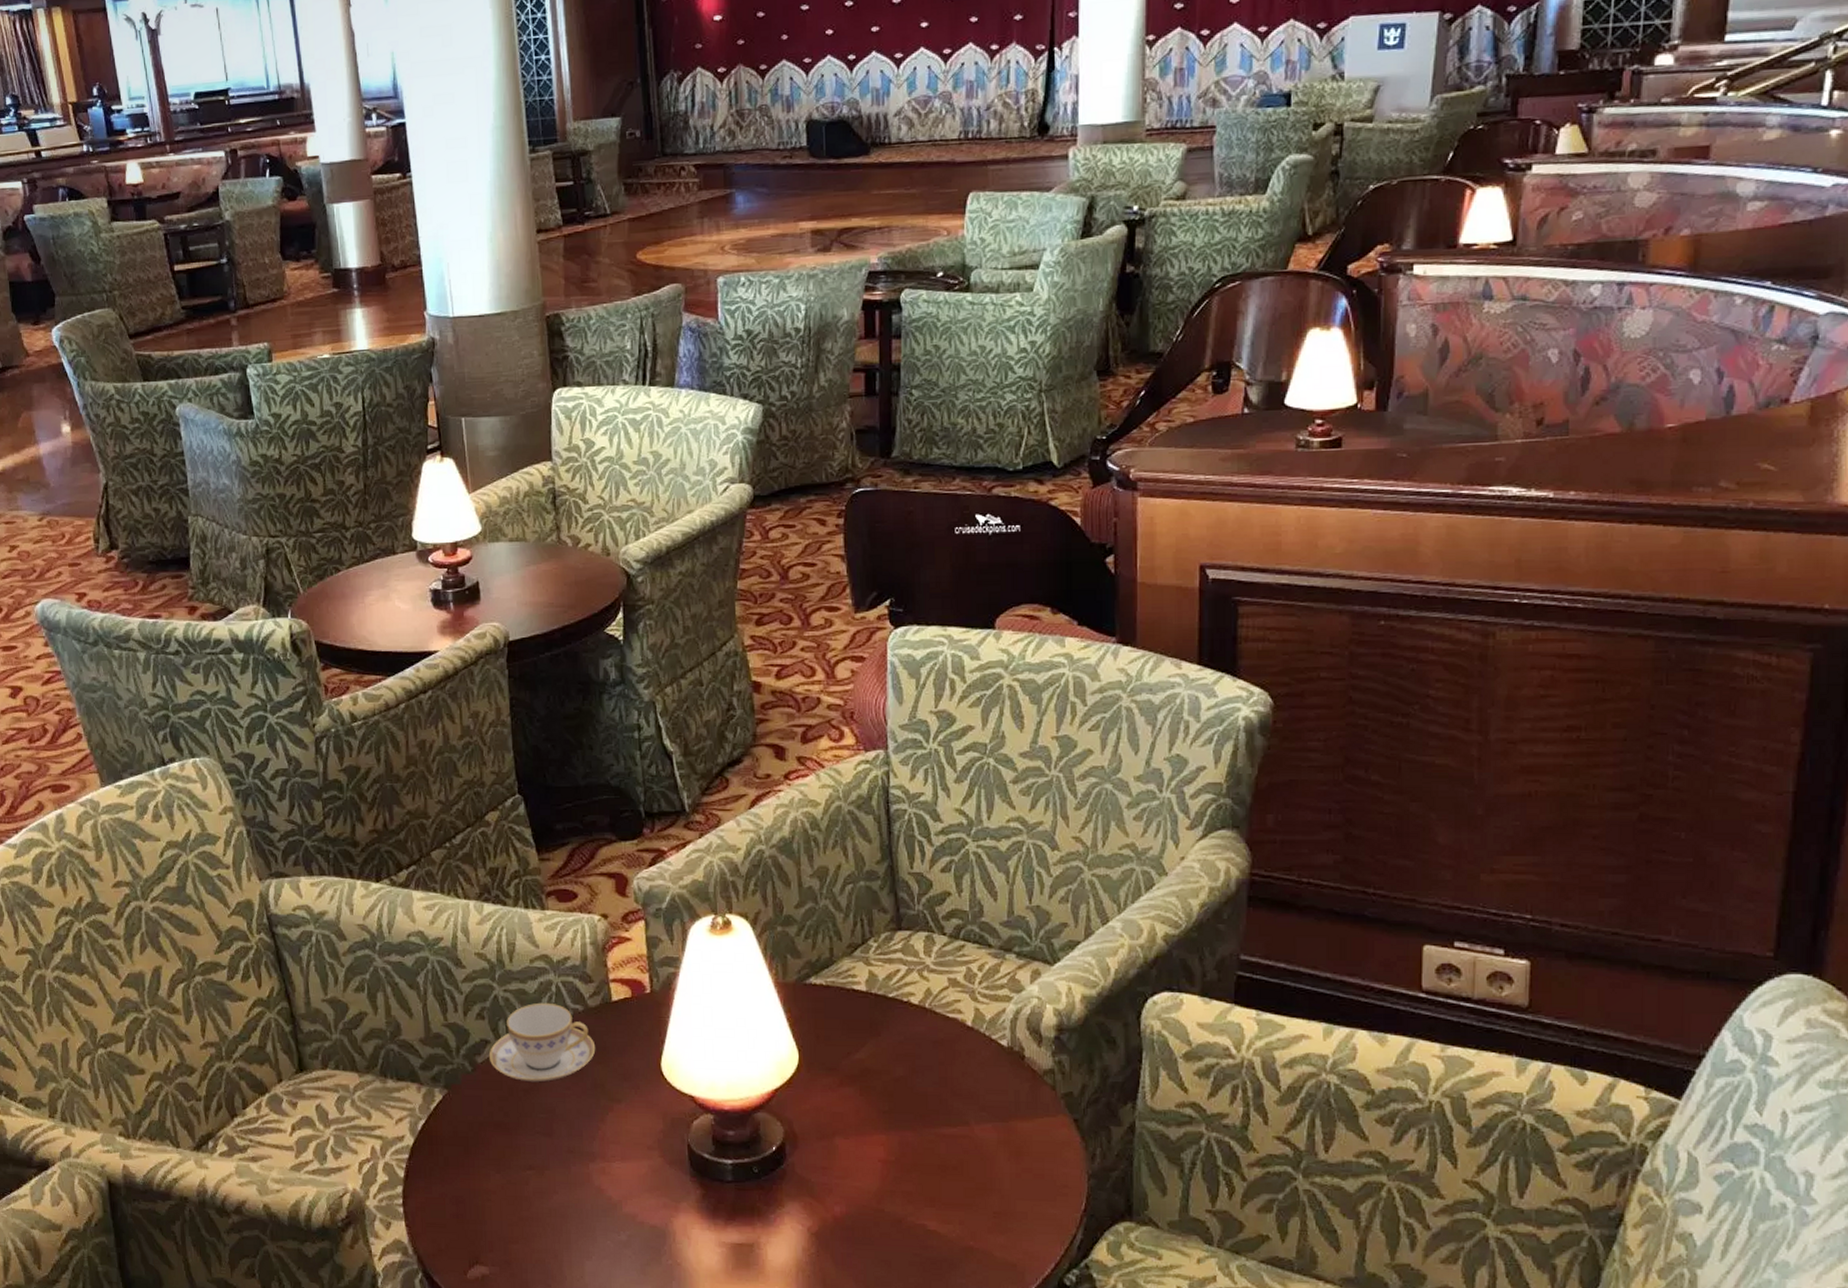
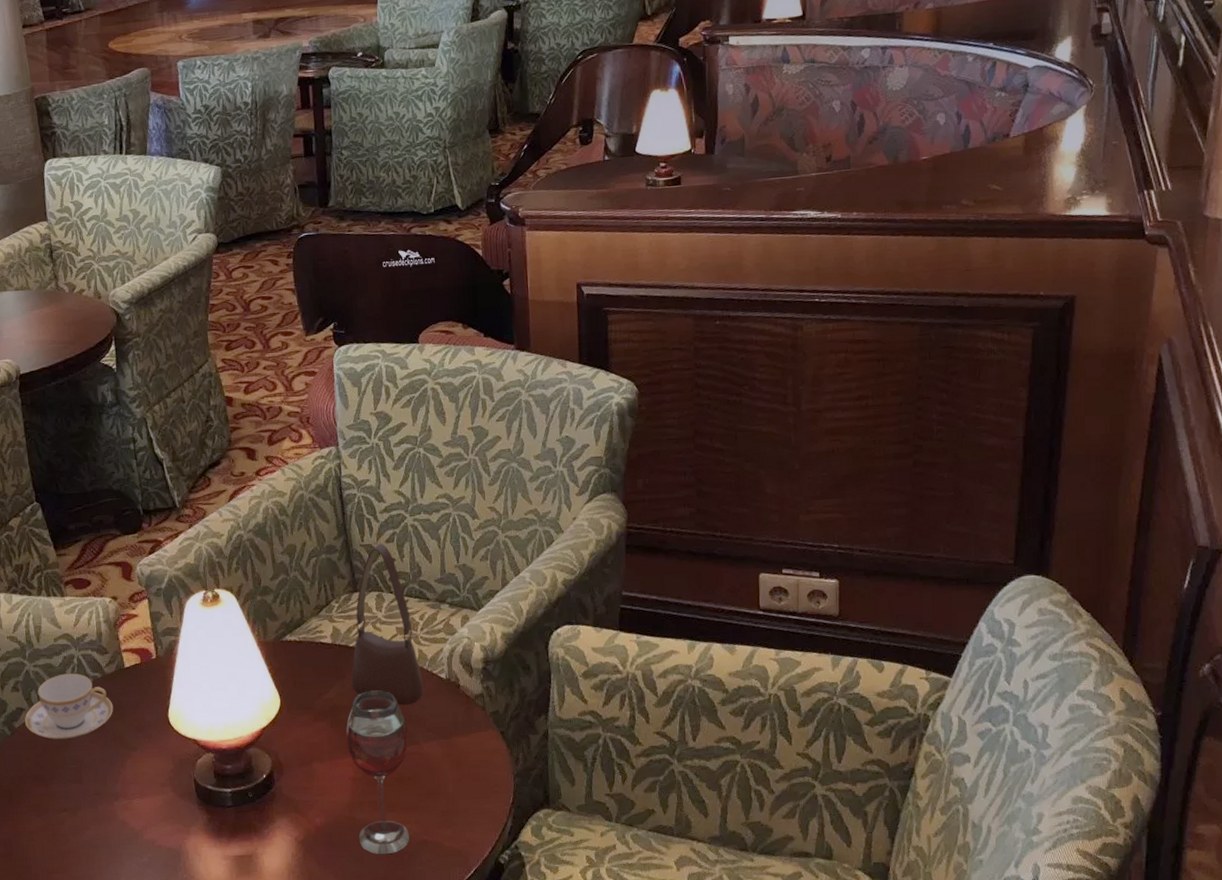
wineglass: none [878,1054,957,1260] -> present [346,690,410,855]
shoulder bag: none [888,872,979,1076] -> present [351,543,424,706]

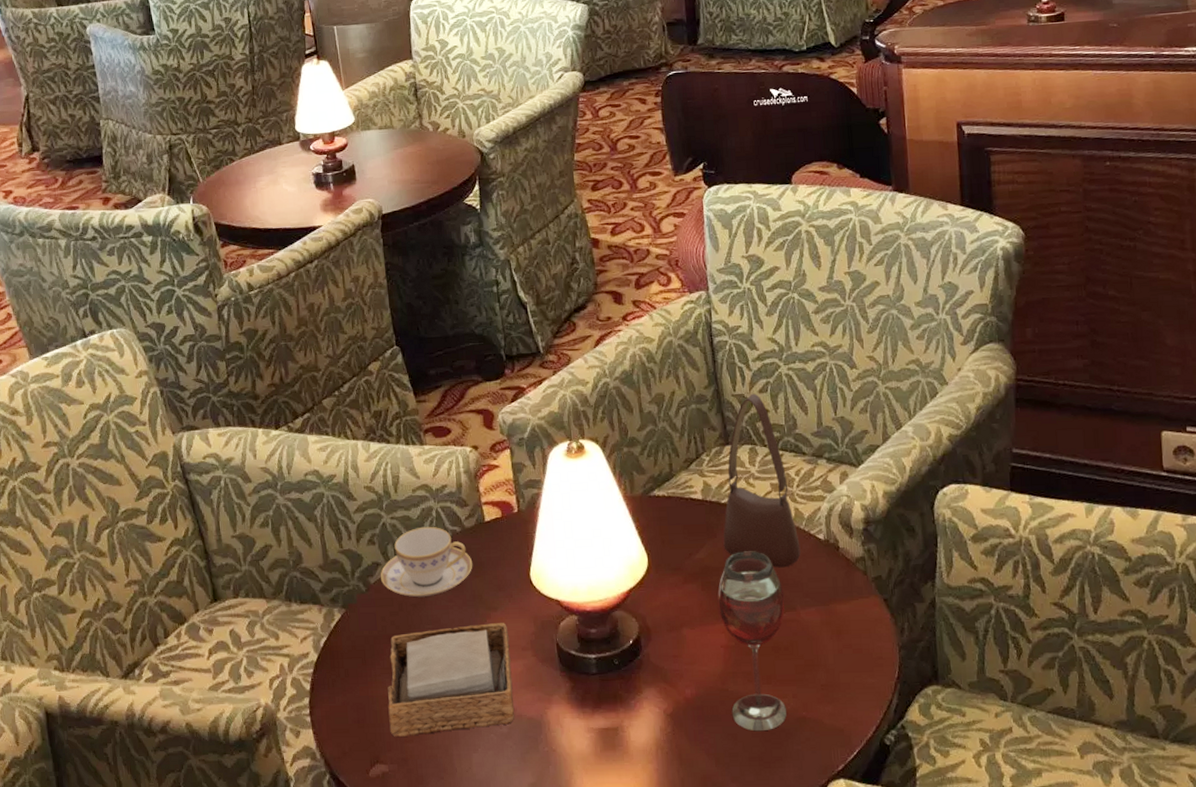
napkin holder: none [33,760,155,870] -> present [388,622,515,738]

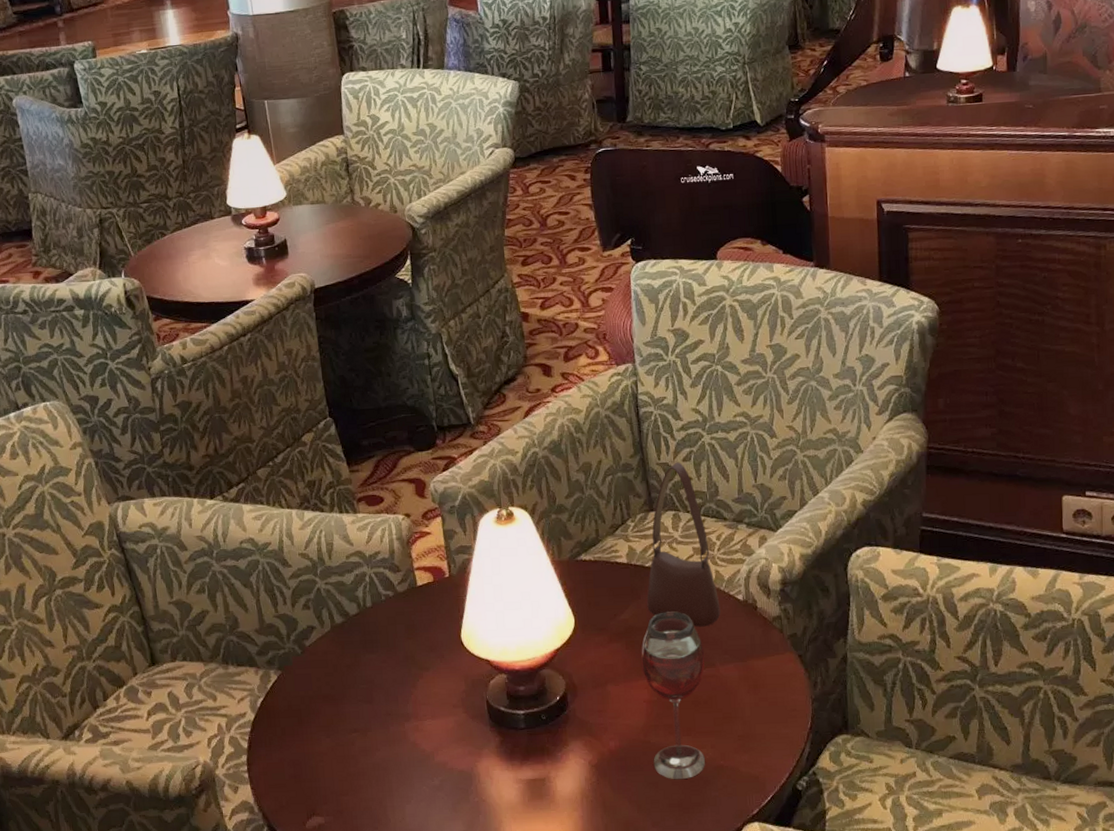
teacup: present [380,526,473,598] -> none [315,591,406,659]
napkin holder: present [388,622,515,738] -> none [323,681,447,791]

